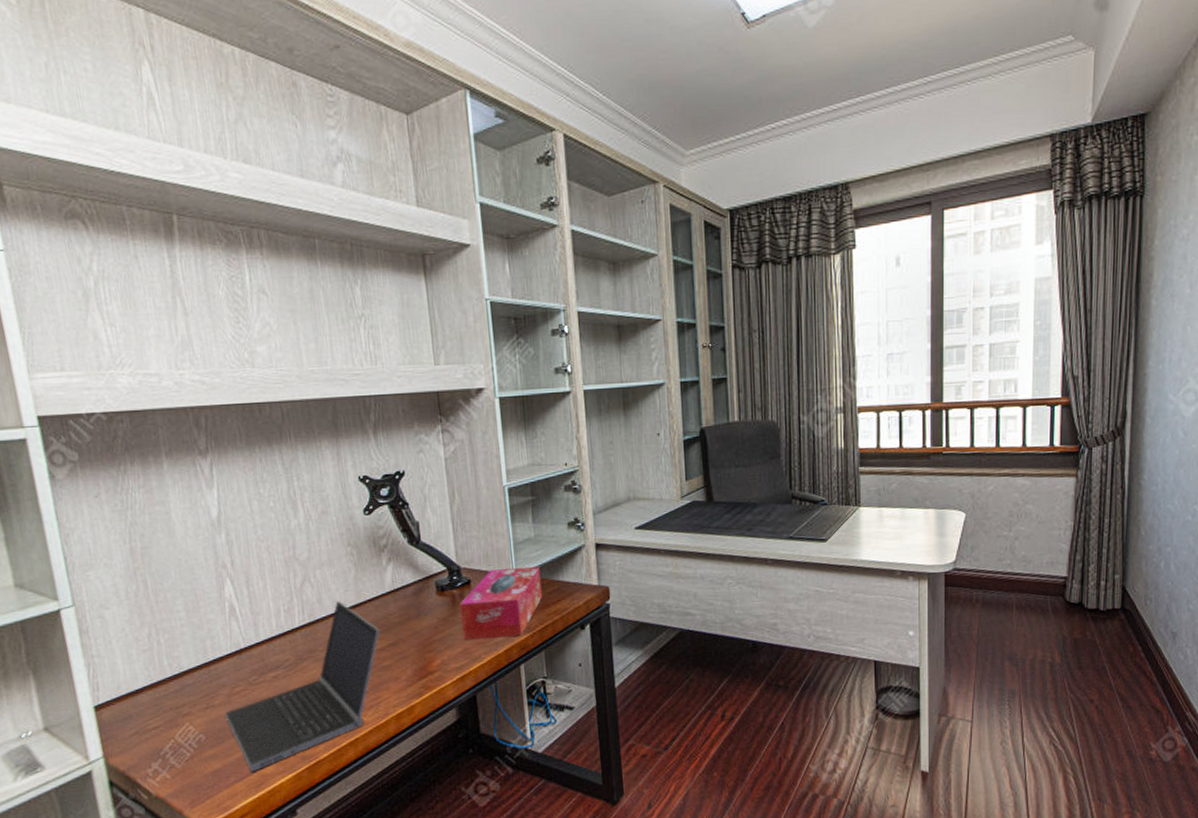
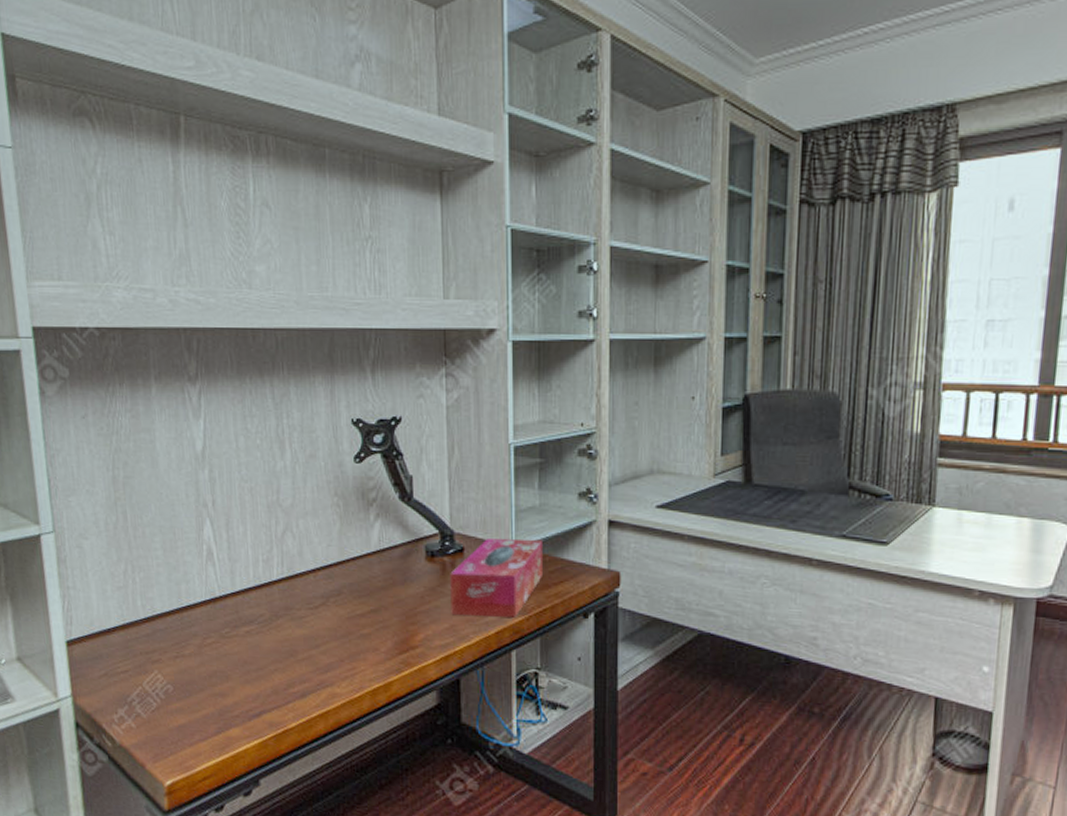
laptop computer: present [225,600,381,772] -> none [195,555,363,733]

